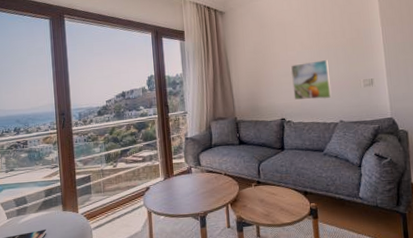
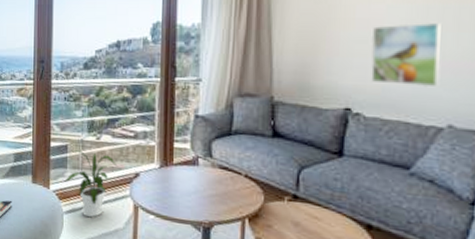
house plant: none [90,177,131,229] -> present [64,150,116,218]

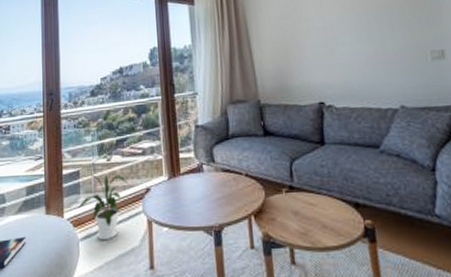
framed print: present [371,23,441,87] -> none [329,26,388,78]

